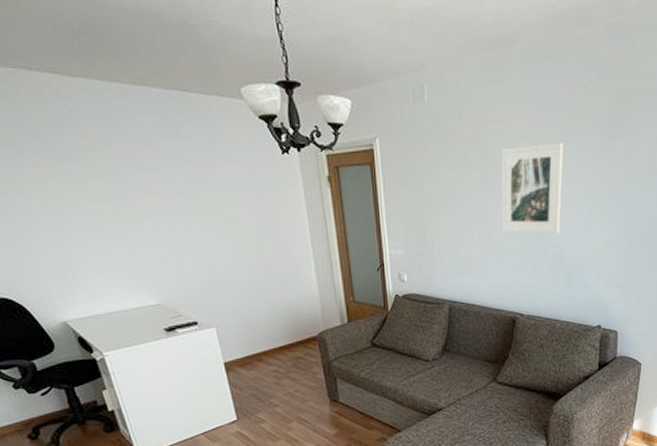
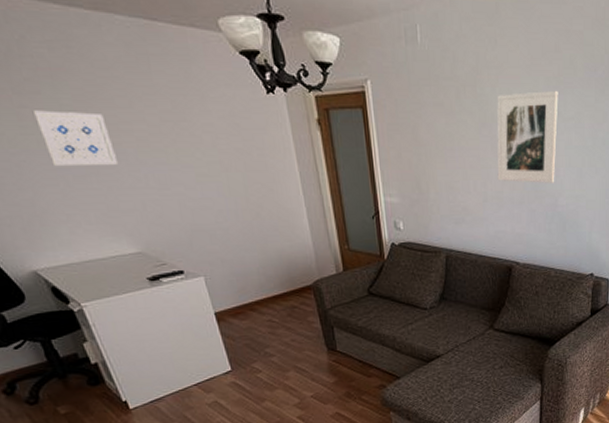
wall art: none [74,174,144,226] -> present [32,110,117,167]

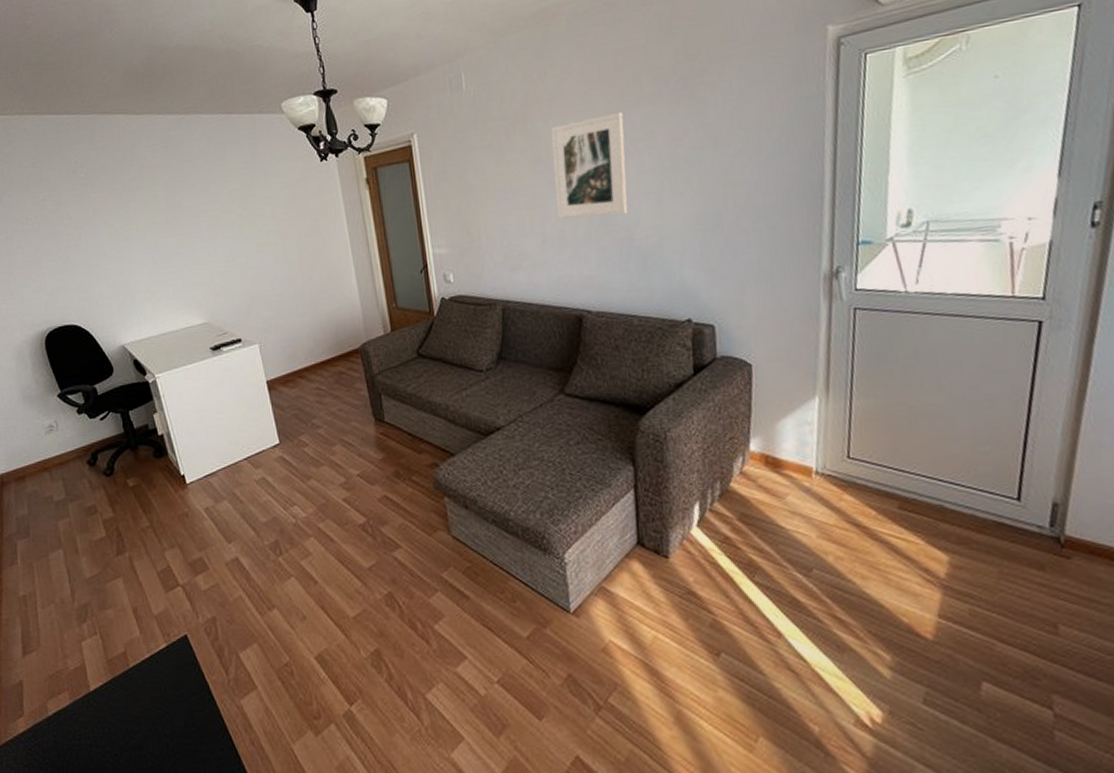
wall art: present [32,110,117,167] -> none [135,199,194,250]

